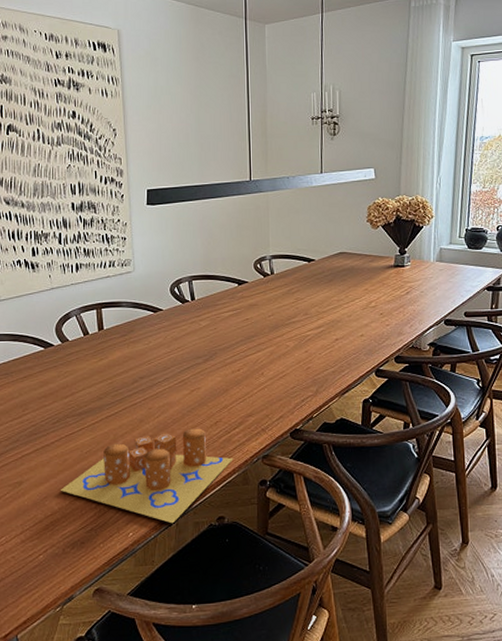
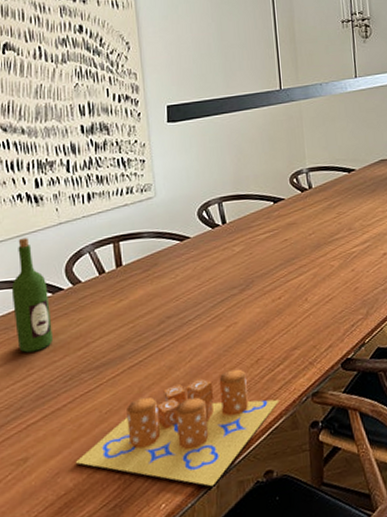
wine bottle: none [11,298,44,396] -> present [11,237,53,353]

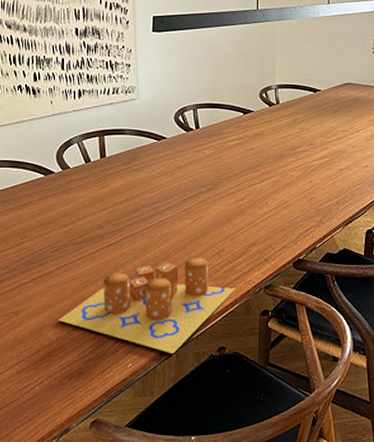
wine bottle: present [11,237,53,353] -> none [10,124,43,224]

